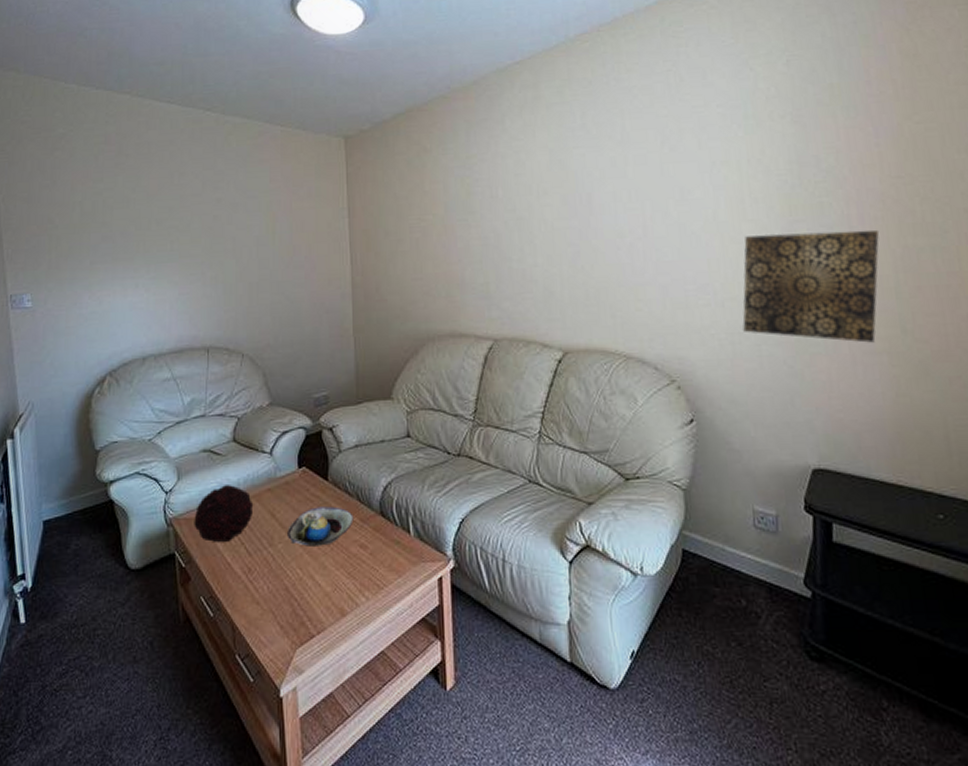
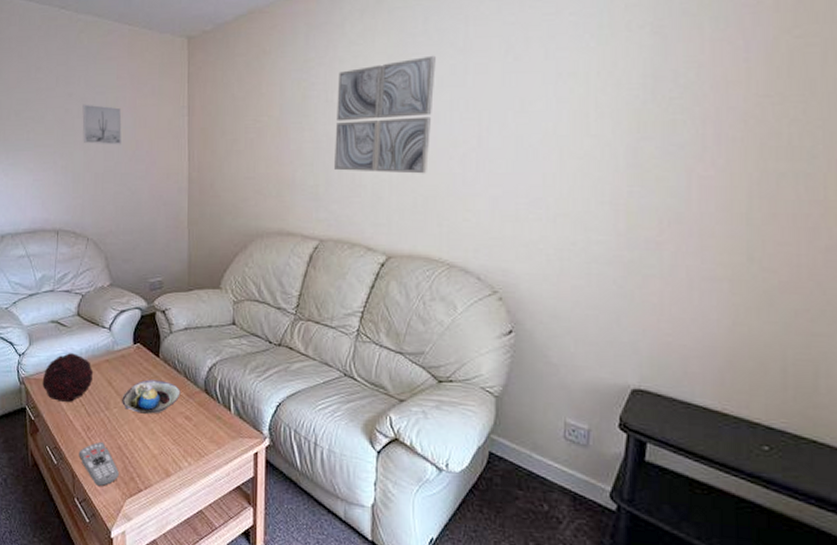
wall art: none [233,209,277,252] -> present [82,104,122,145]
remote control: none [239,584,287,638] -> present [78,441,119,487]
wall art: none [502,148,597,267] -> present [334,55,436,174]
wall art: present [742,229,880,343] -> none [574,151,737,269]

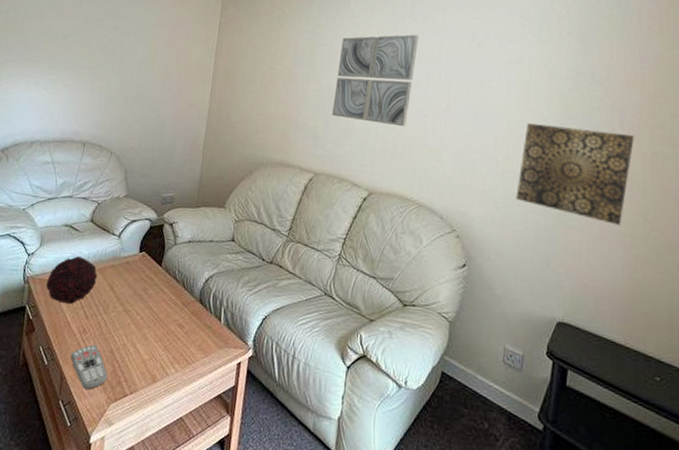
wall art: present [82,104,122,145] -> none [120,36,158,75]
decorative bowl: present [122,379,181,414] -> none [120,286,177,320]
wall art: none [574,151,737,269] -> present [516,123,635,225]

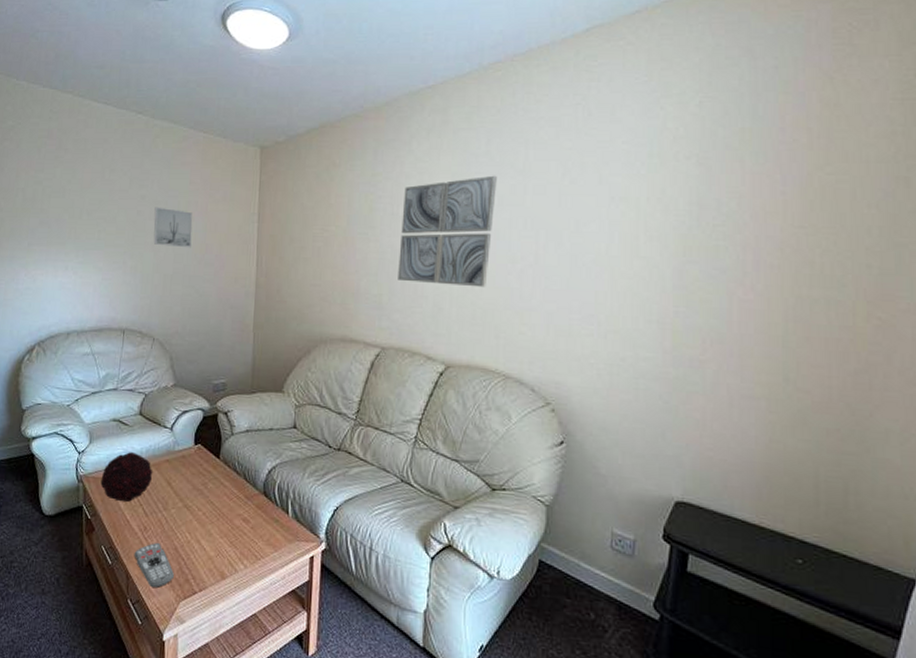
wall art: none [120,36,158,75] -> present [153,207,193,248]
wall art: present [516,123,635,225] -> none [623,272,774,387]

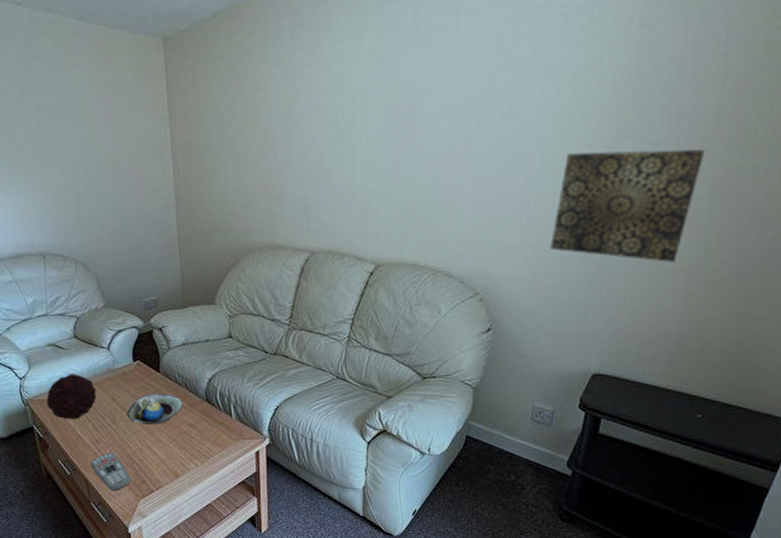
wall art: present [153,207,193,248] -> none [54,116,101,162]
decorative bowl: none [180,480,240,516] -> present [127,393,183,424]
wall art: present [398,175,497,288] -> none [323,54,425,182]
wall art: none [623,272,774,387] -> present [550,148,706,262]

